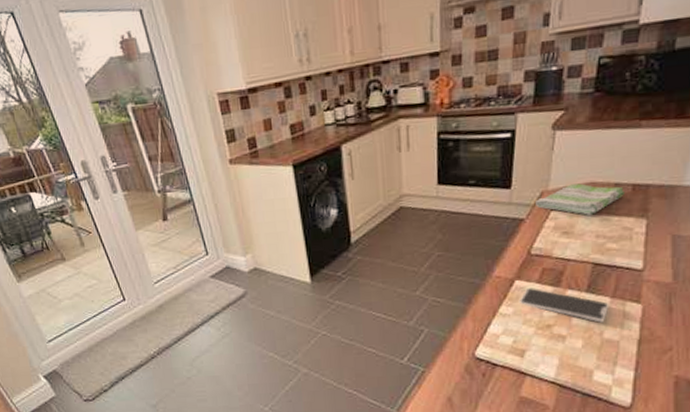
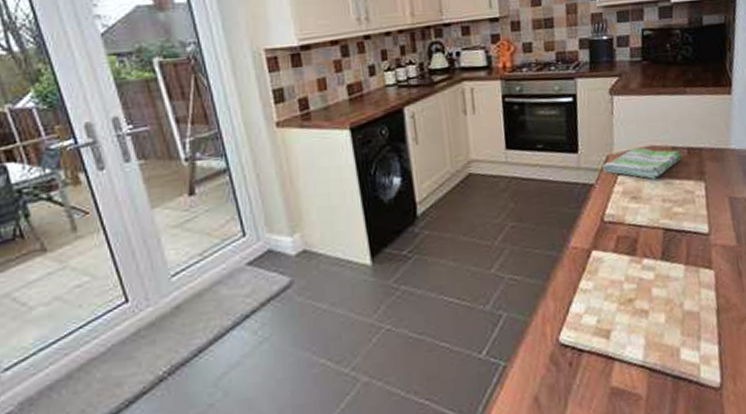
smartphone: present [518,288,609,323] -> none [597,258,685,293]

